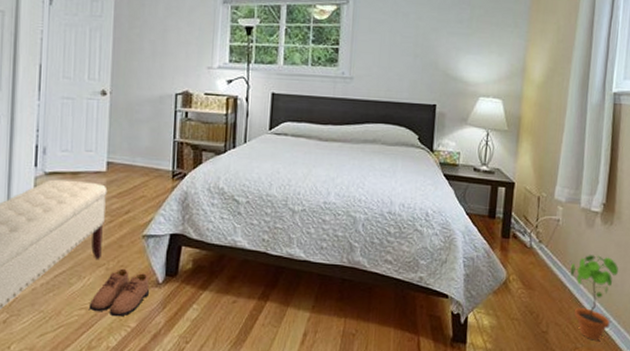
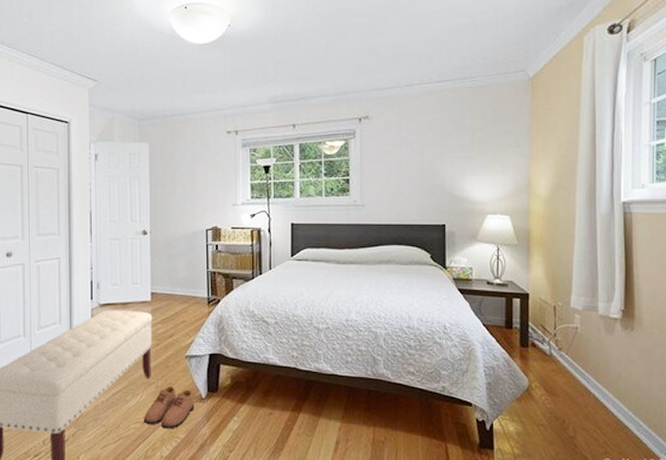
potted plant: present [570,255,618,341] -> none [593,361,644,445]

